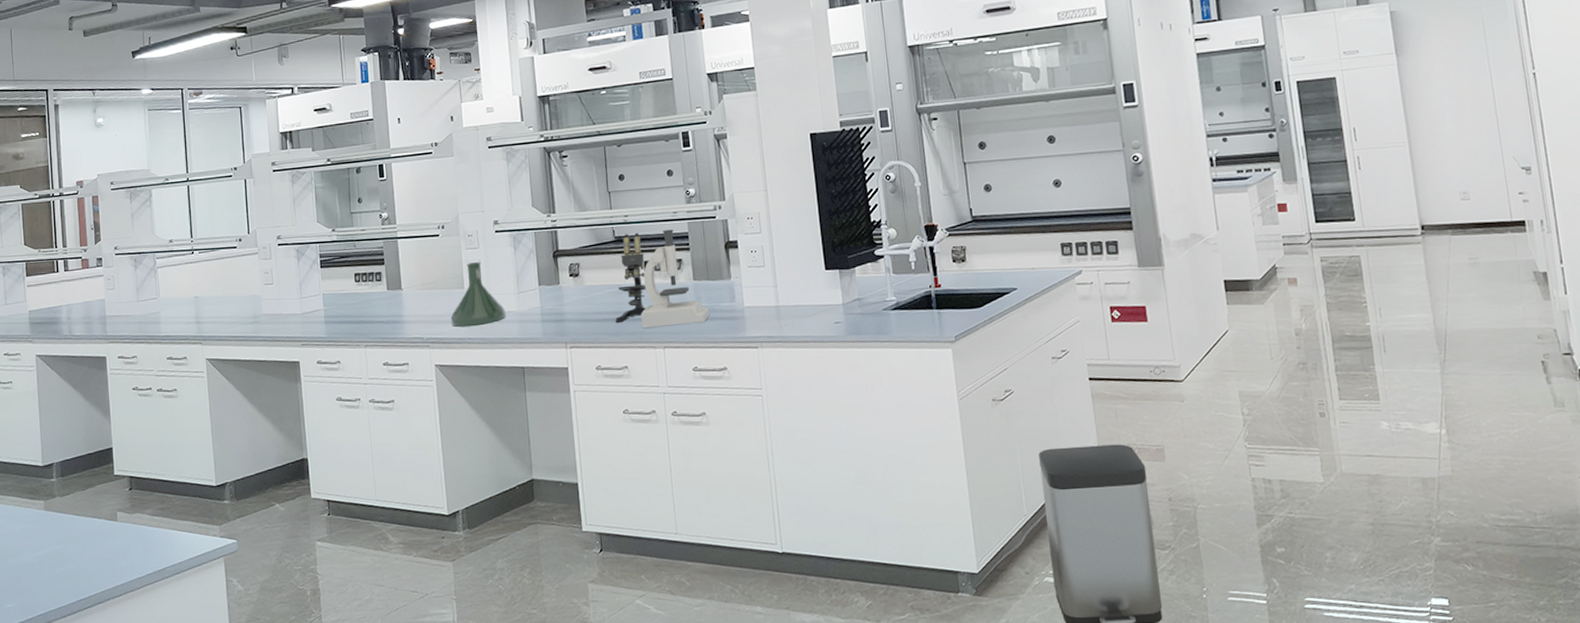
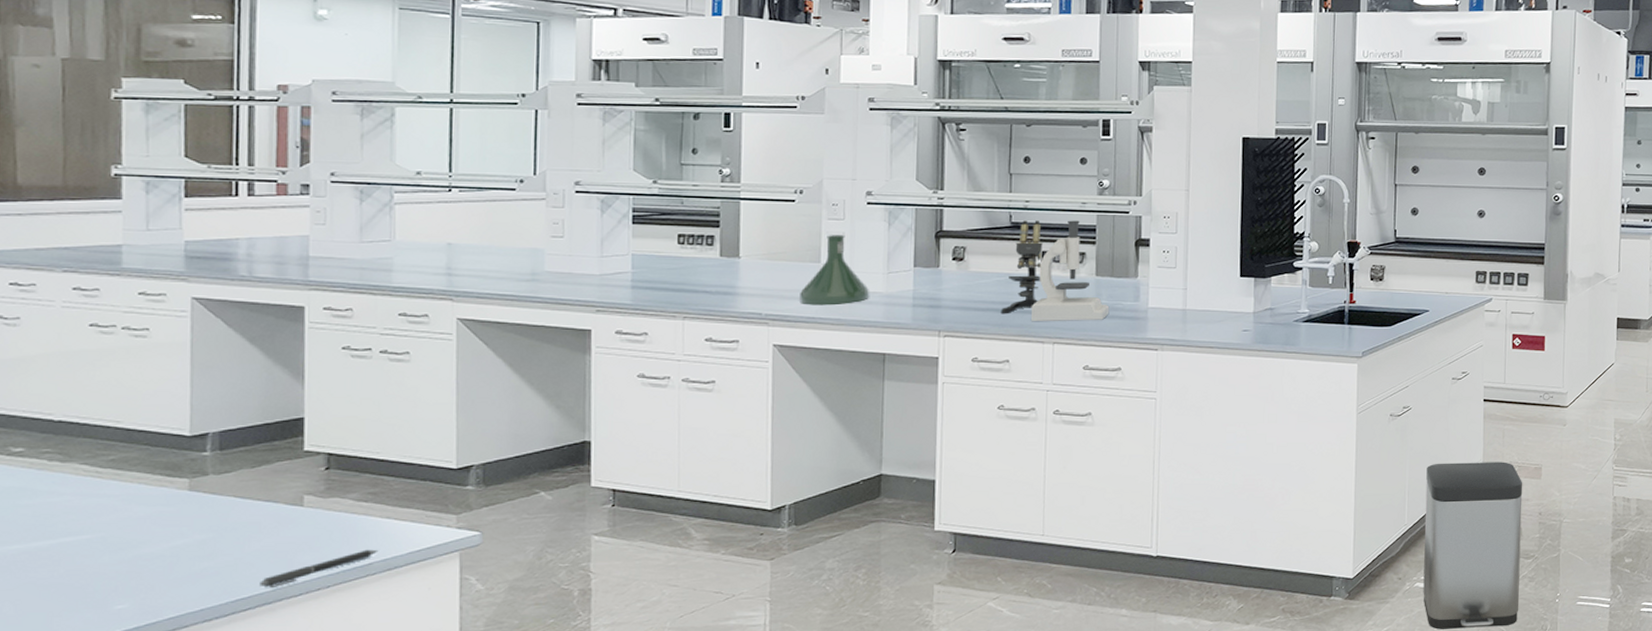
pen: none [94,556,169,590] -> present [259,549,379,589]

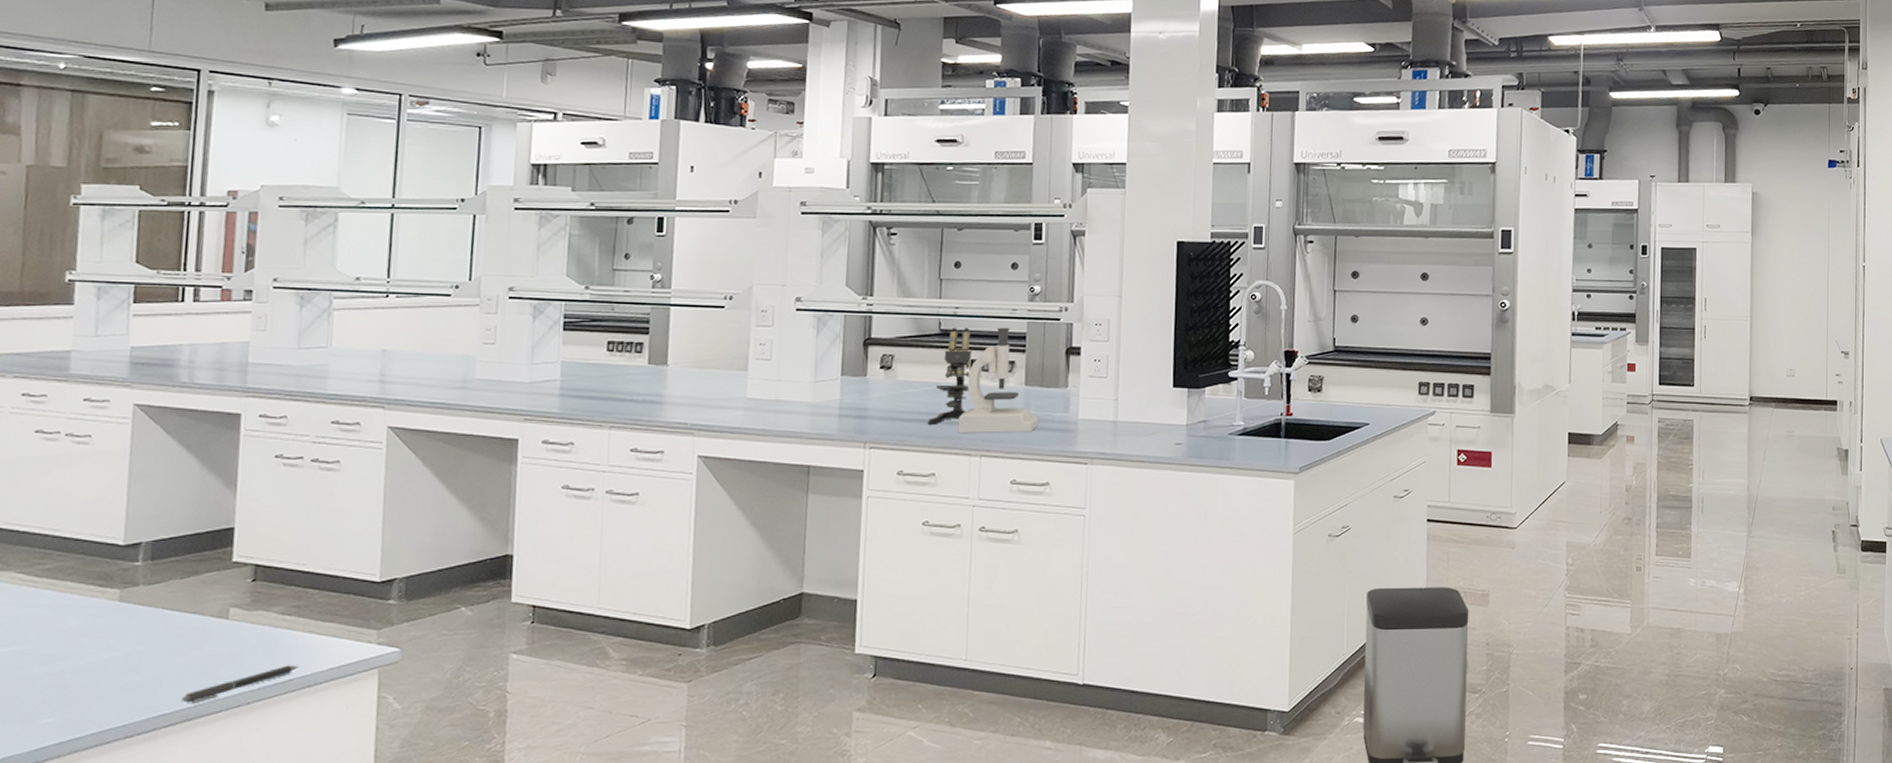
flask: present [799,235,870,306] -> none [726,342,797,415]

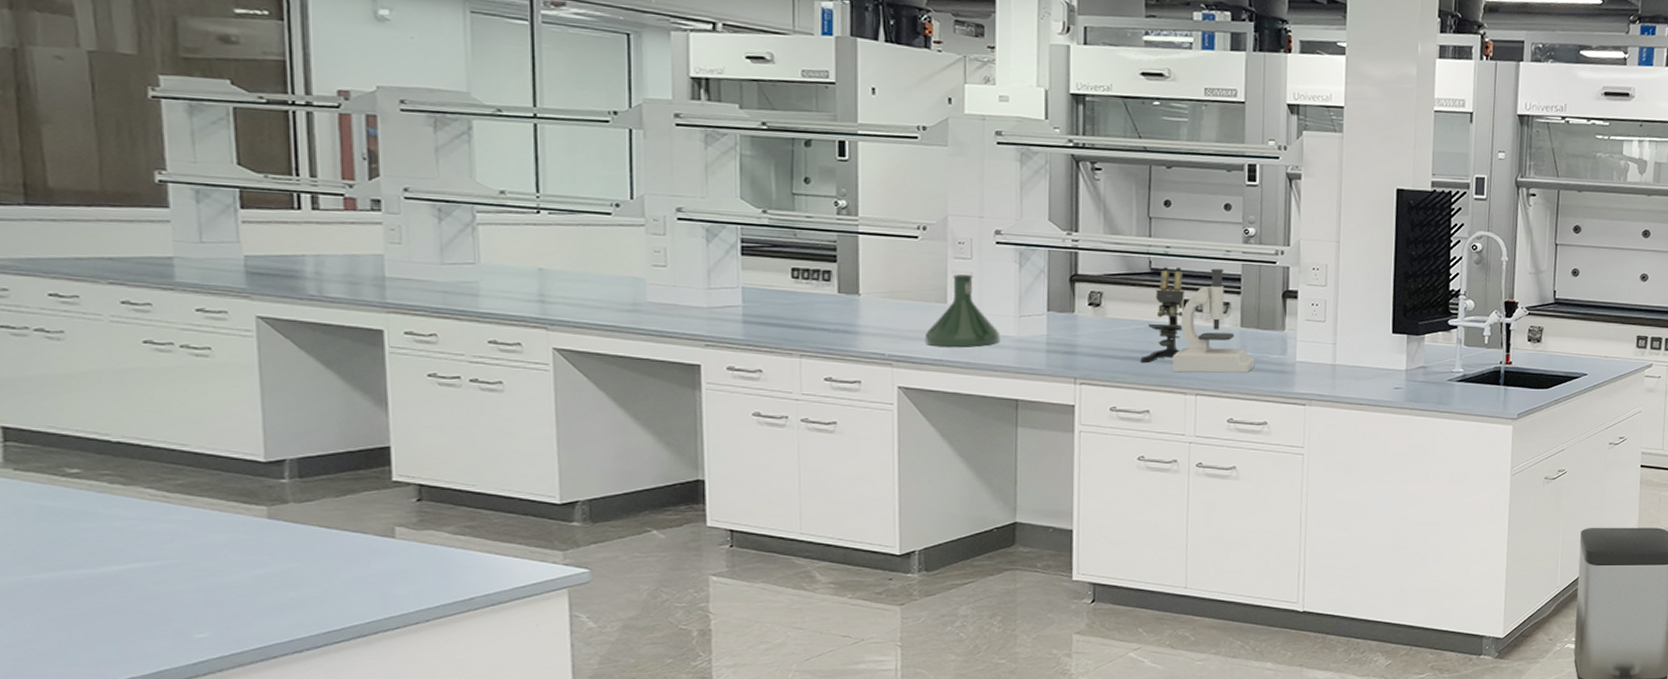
pen: present [181,665,300,705] -> none [352,584,480,621]
flask: none [726,342,797,415] -> present [925,274,1001,348]

